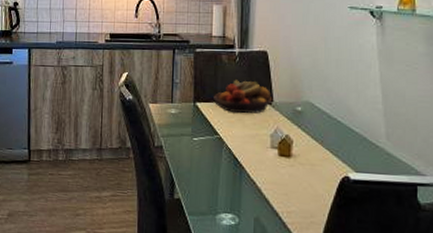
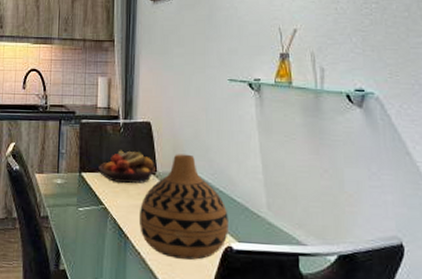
vase: none [254,83,346,190] -> present [138,154,228,260]

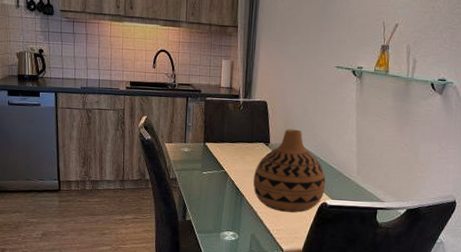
fruit bowl: present [98,150,157,183] -> none [220,124,270,153]

